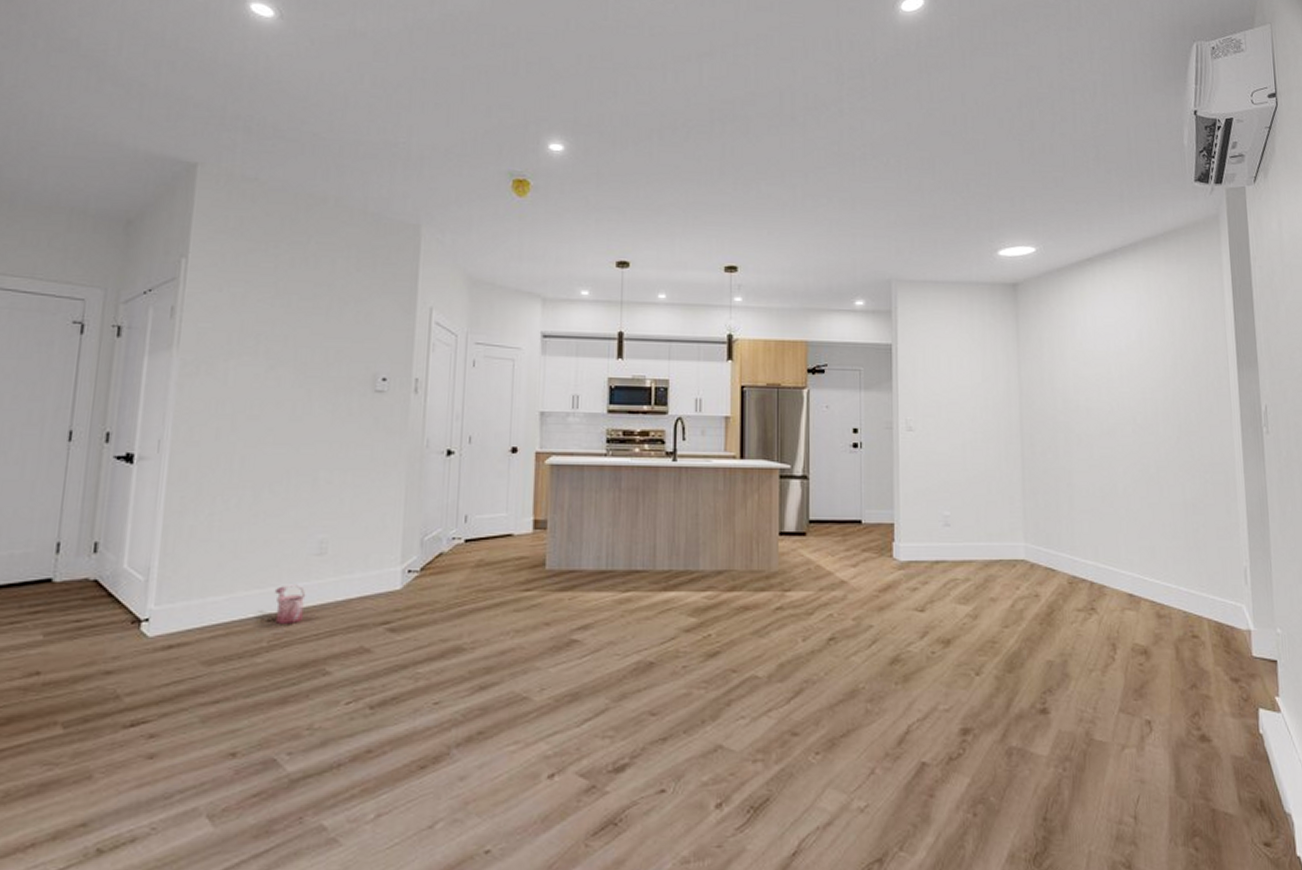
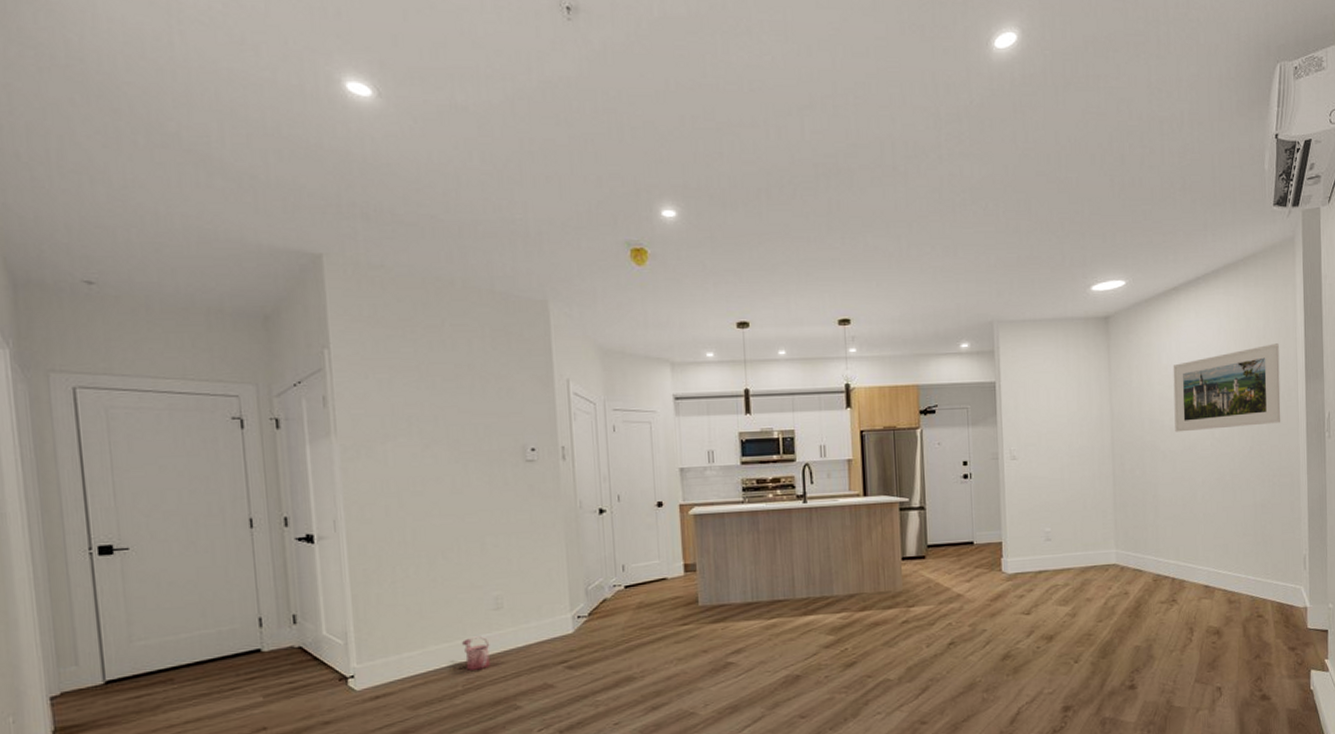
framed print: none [1088,325,1211,415] -> present [1173,343,1281,432]

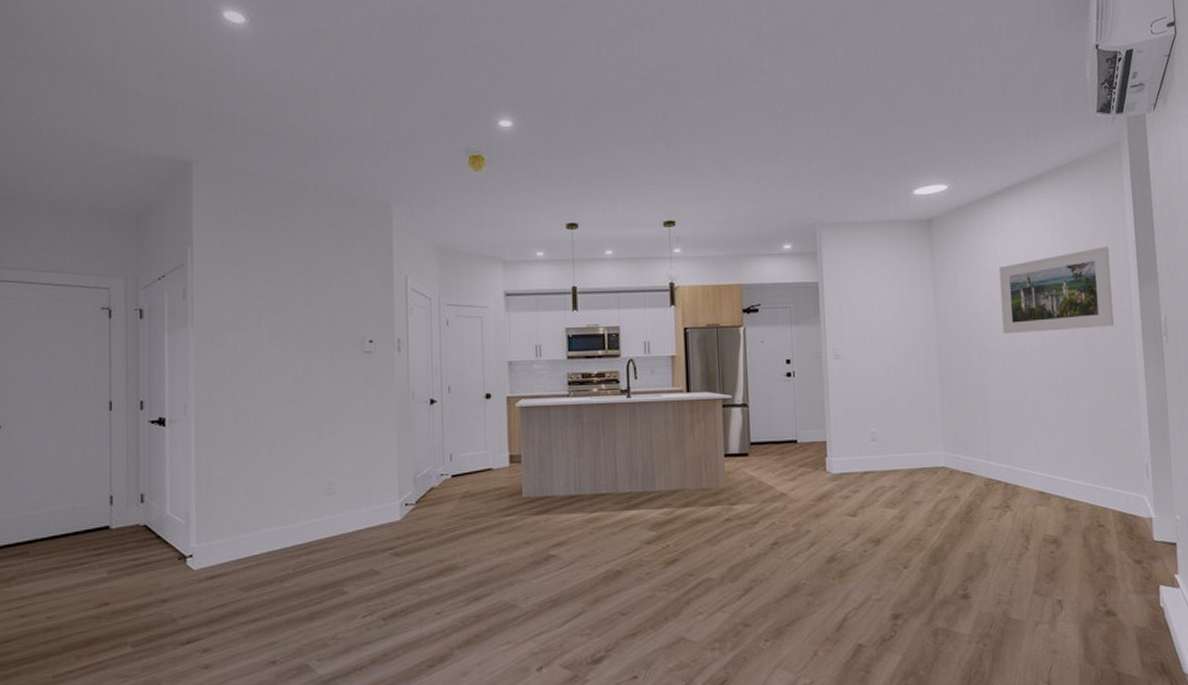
watering can: present [462,636,490,670] -> none [295,520,321,554]

